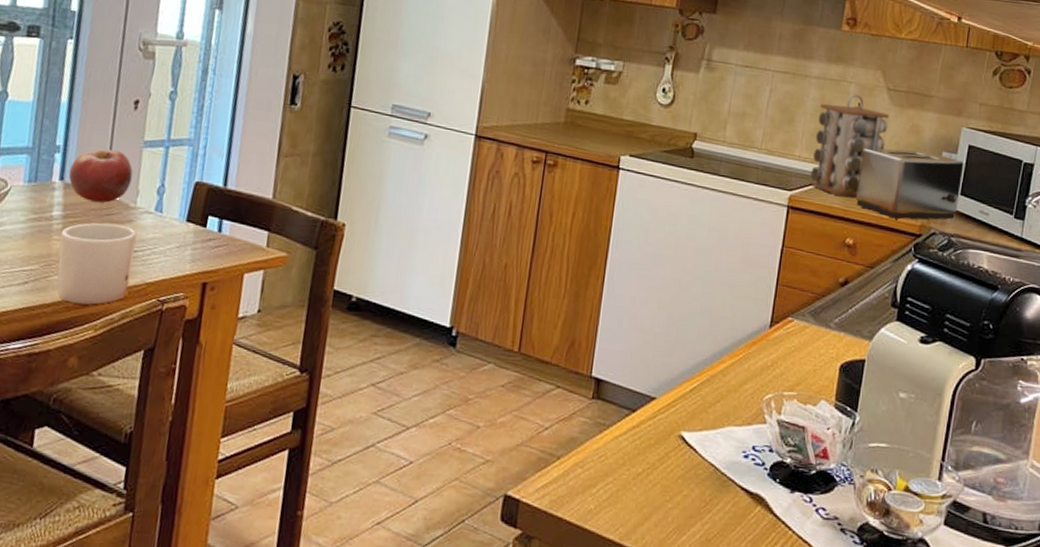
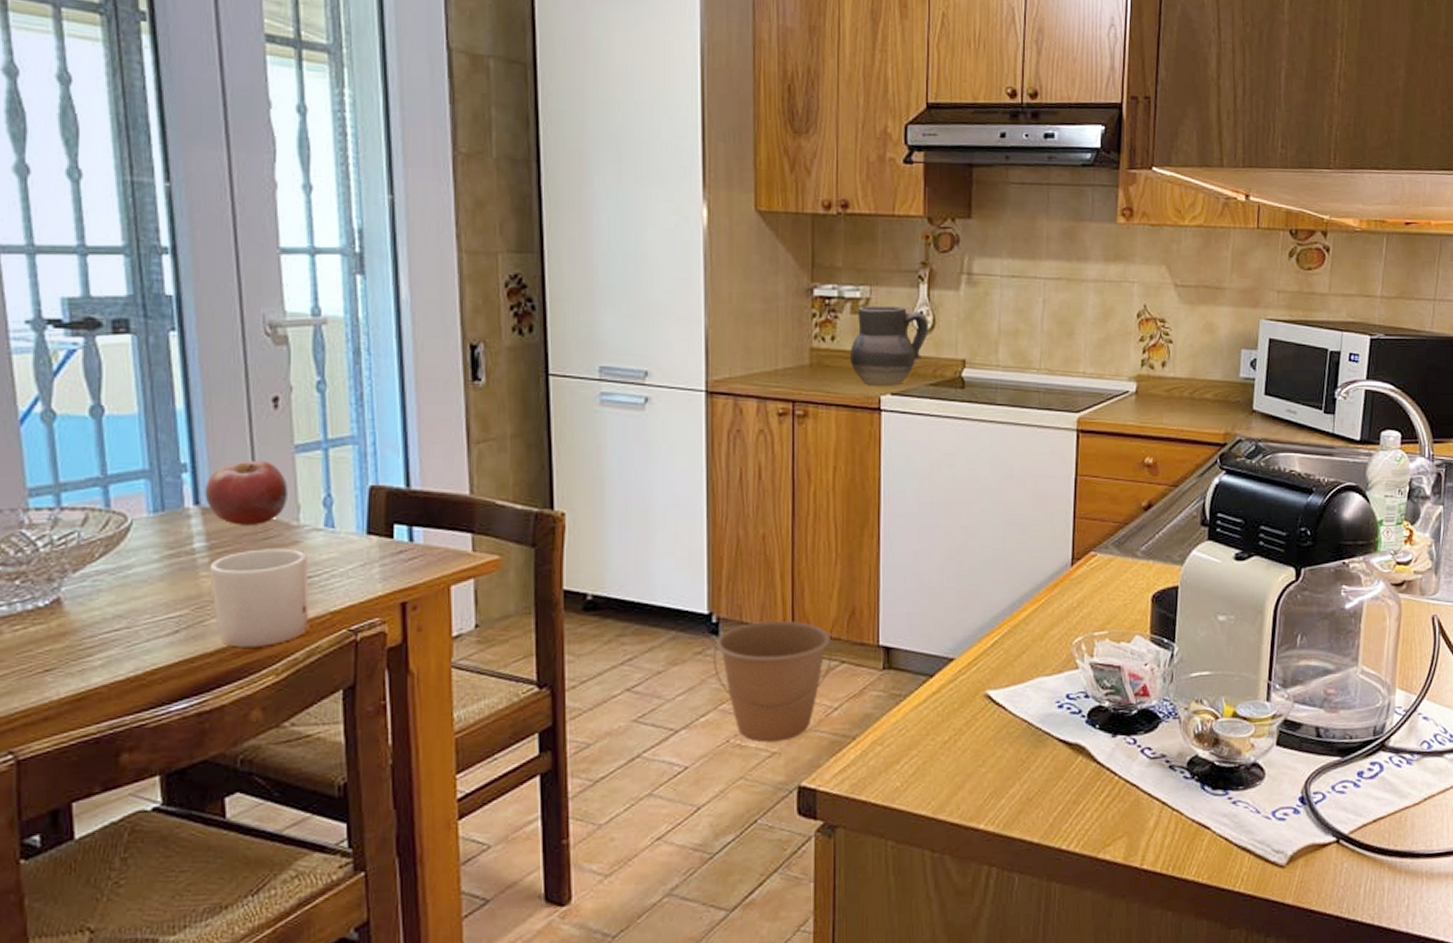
bucket: none [447,340,553,451] -> present [713,620,834,742]
ceramic jug: none [599,77,670,149] -> present [850,305,929,386]
spice rack: present [809,94,889,197] -> none [1098,295,1179,411]
toaster: present [856,148,964,220] -> none [1151,351,1266,430]

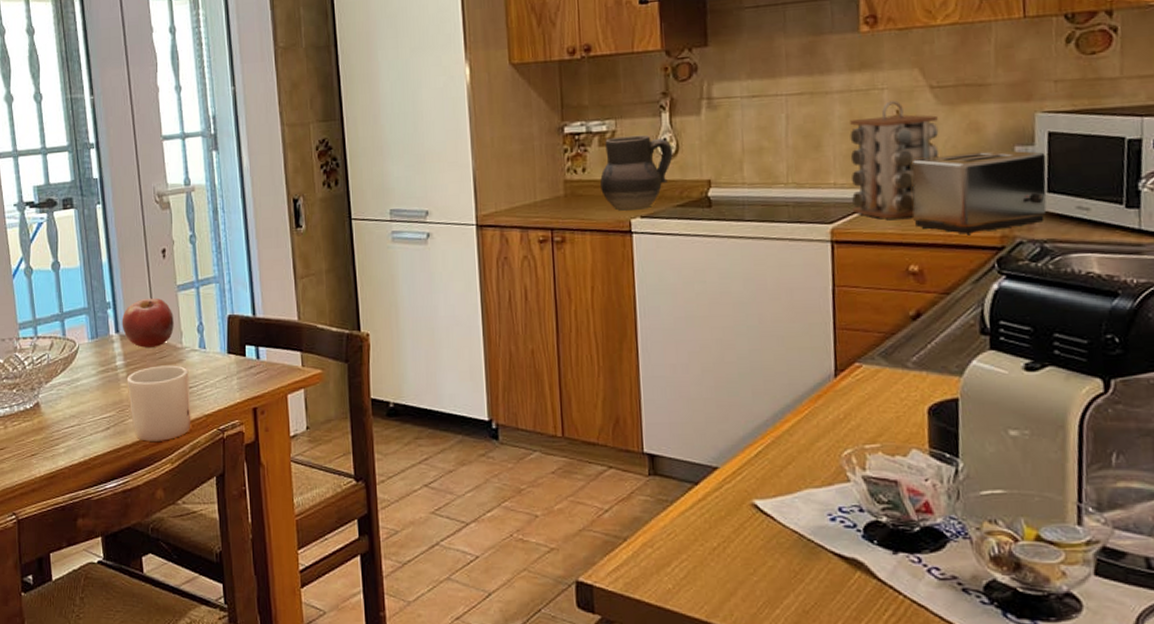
bucket: present [713,620,834,742] -> none [495,428,602,539]
spice rack: none [1098,295,1179,411] -> present [850,100,940,219]
toaster: none [1151,351,1266,430] -> present [911,149,1047,234]

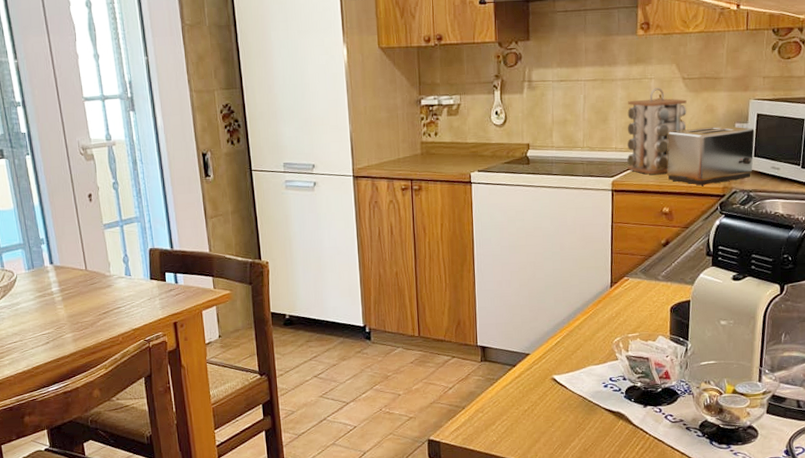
fruit: present [121,297,174,348] -> none [55,234,102,276]
mug: present [126,365,191,442] -> none [62,290,121,352]
ceramic jug: present [600,135,673,211] -> none [448,108,502,166]

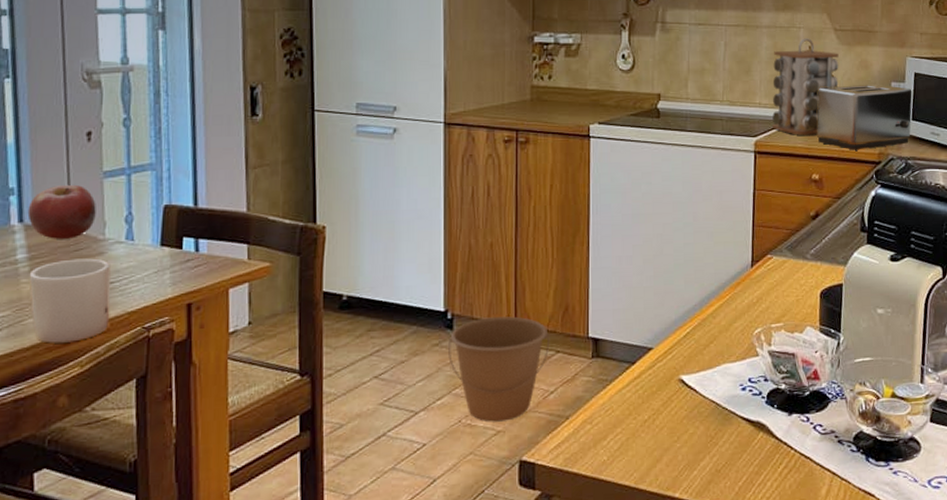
fruit: none [55,234,102,276] -> present [27,184,96,239]
mug: none [62,290,121,352] -> present [29,258,111,343]
bucket: none [368,329,447,411] -> present [448,316,550,422]

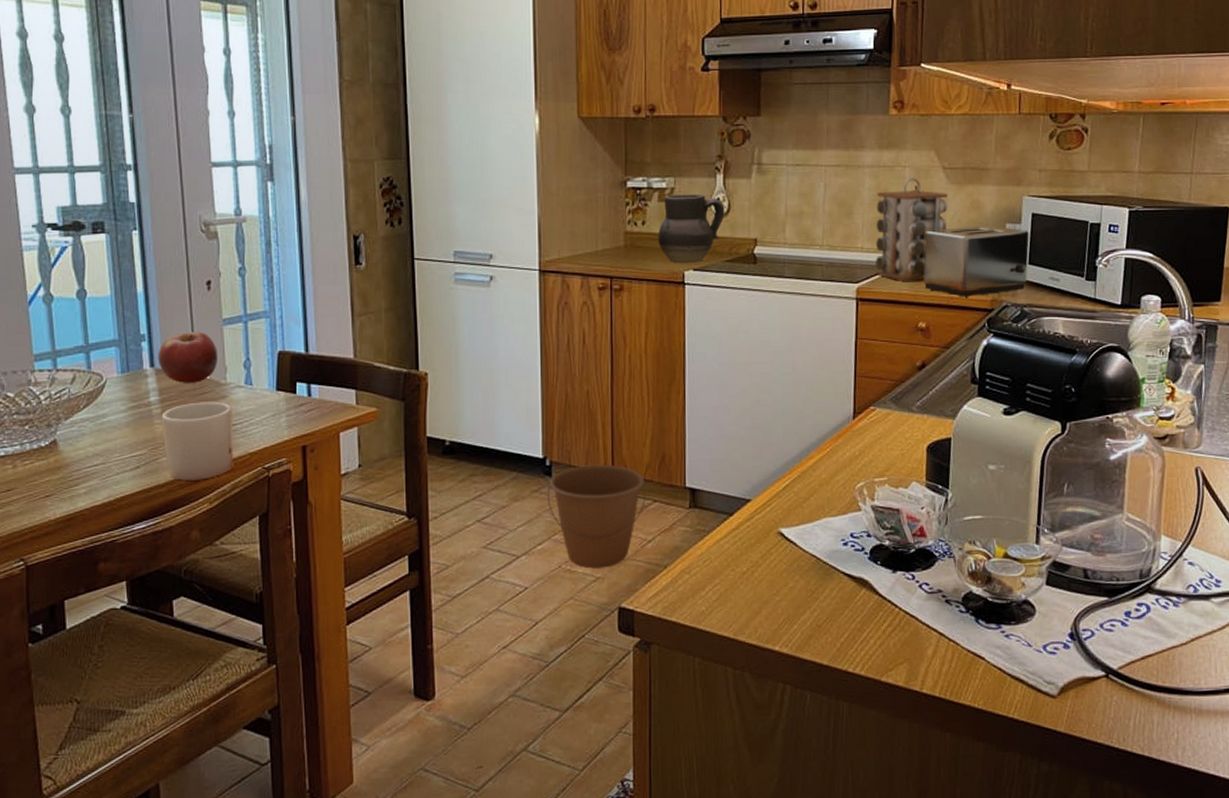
ceramic jug: none [564,49,630,117] -> present [658,193,725,263]

